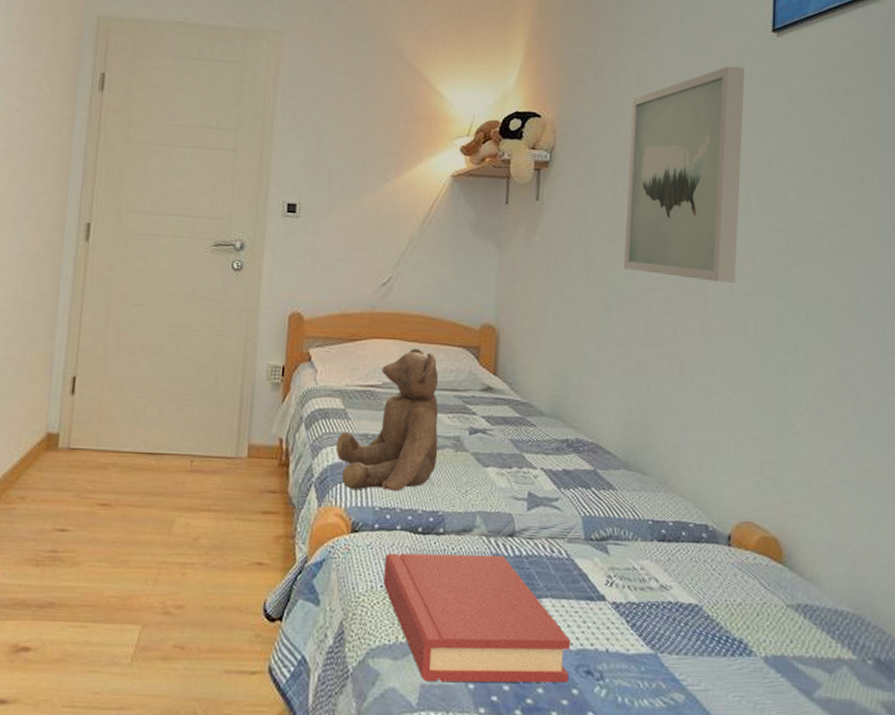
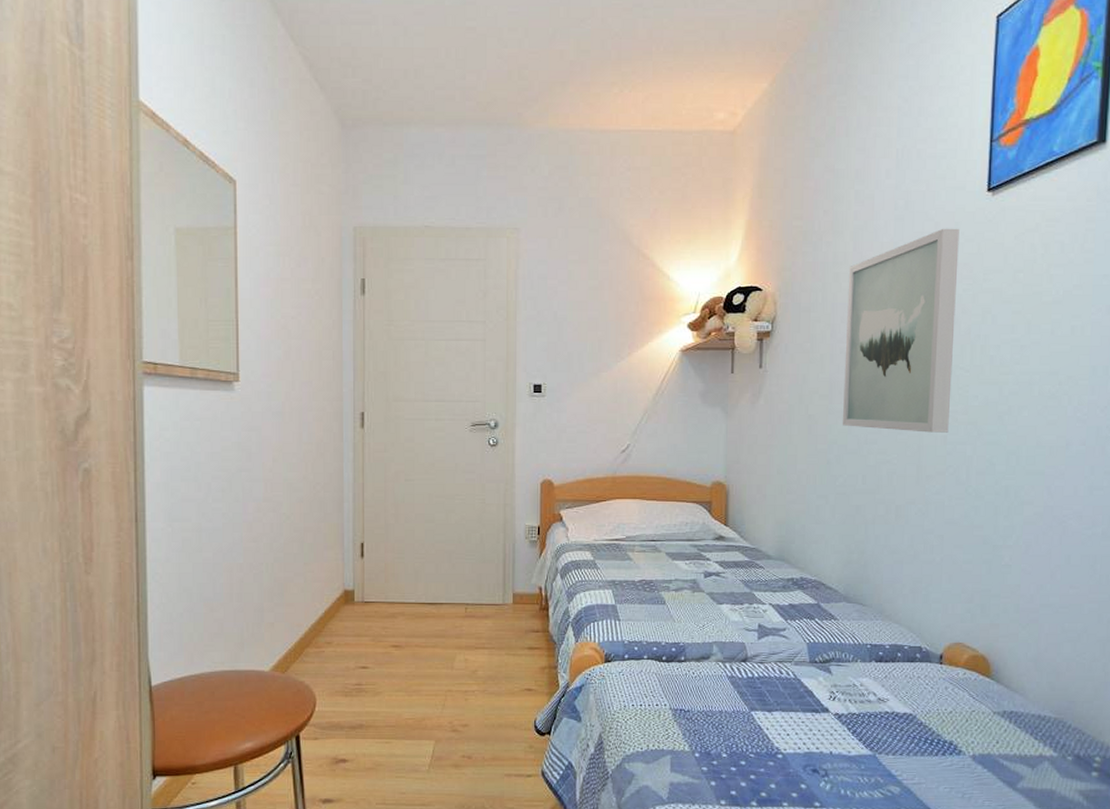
teddy bear: present [335,348,439,491] -> none [588,505,677,627]
hardback book: present [384,553,571,683] -> none [635,678,799,781]

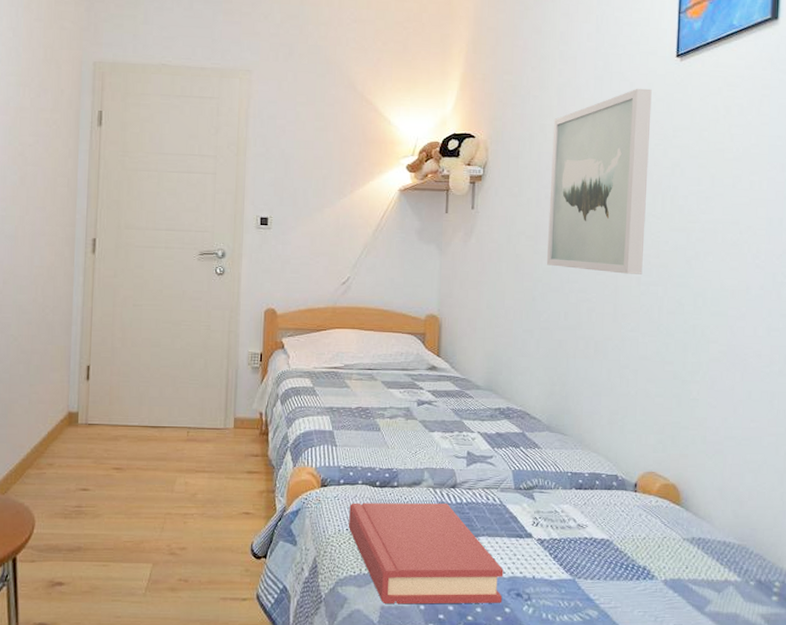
hardback book: none [635,678,799,781] -> present [349,503,504,604]

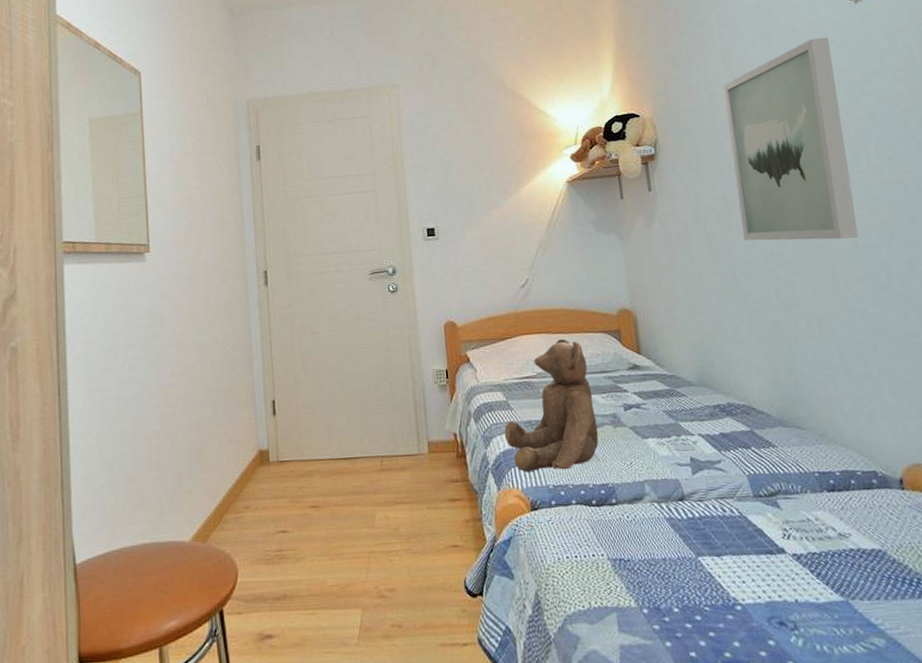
teddy bear: none [306,335,392,452] -> present [504,338,599,472]
hardback book: present [349,503,504,604] -> none [566,519,764,642]

